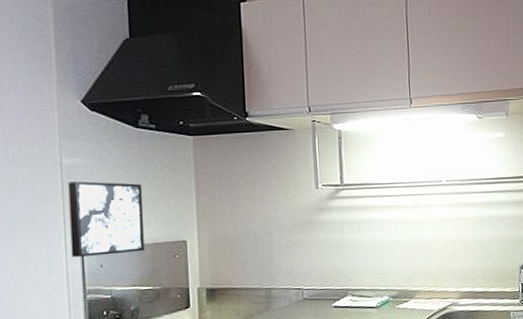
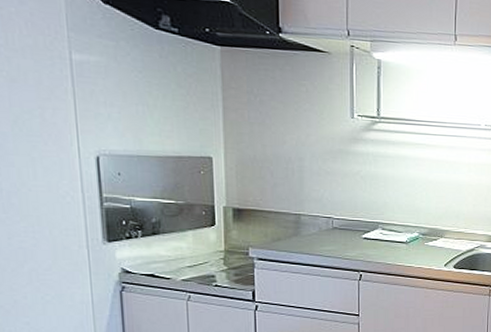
wall art: present [68,181,144,258] -> none [79,80,166,164]

